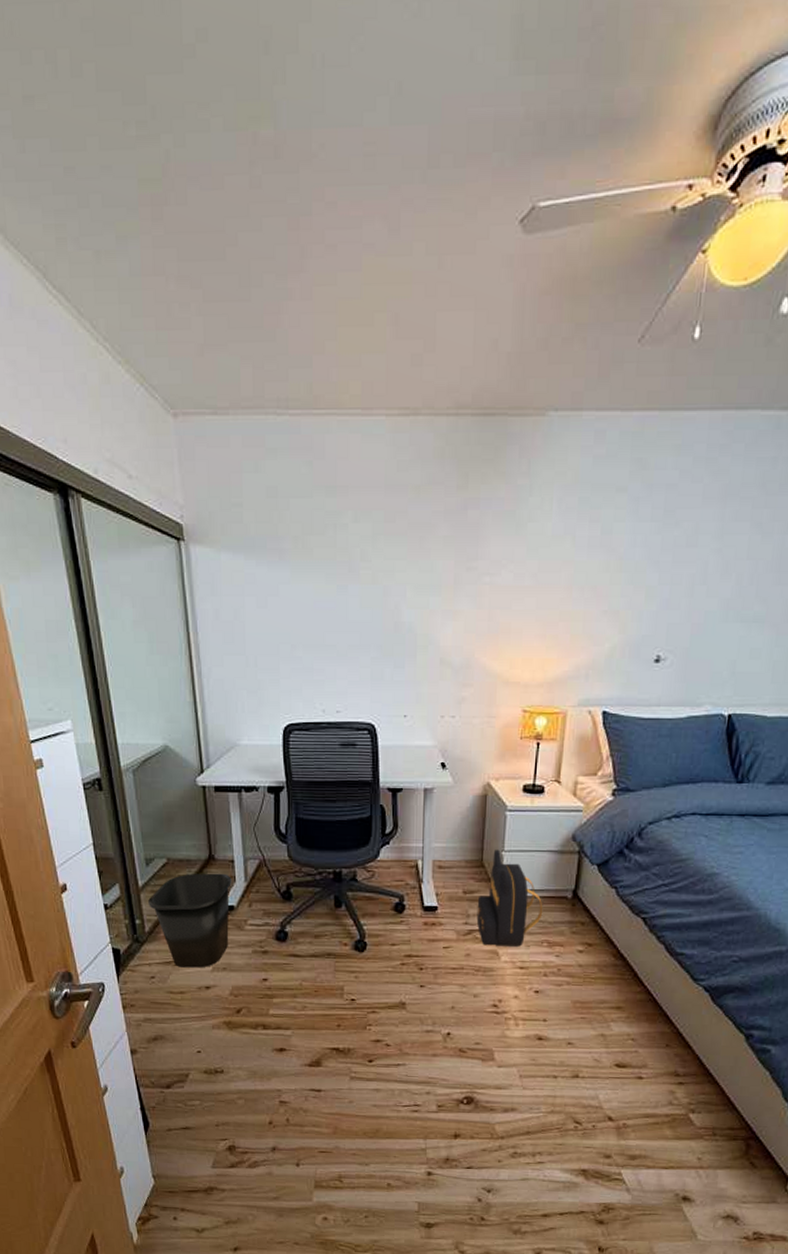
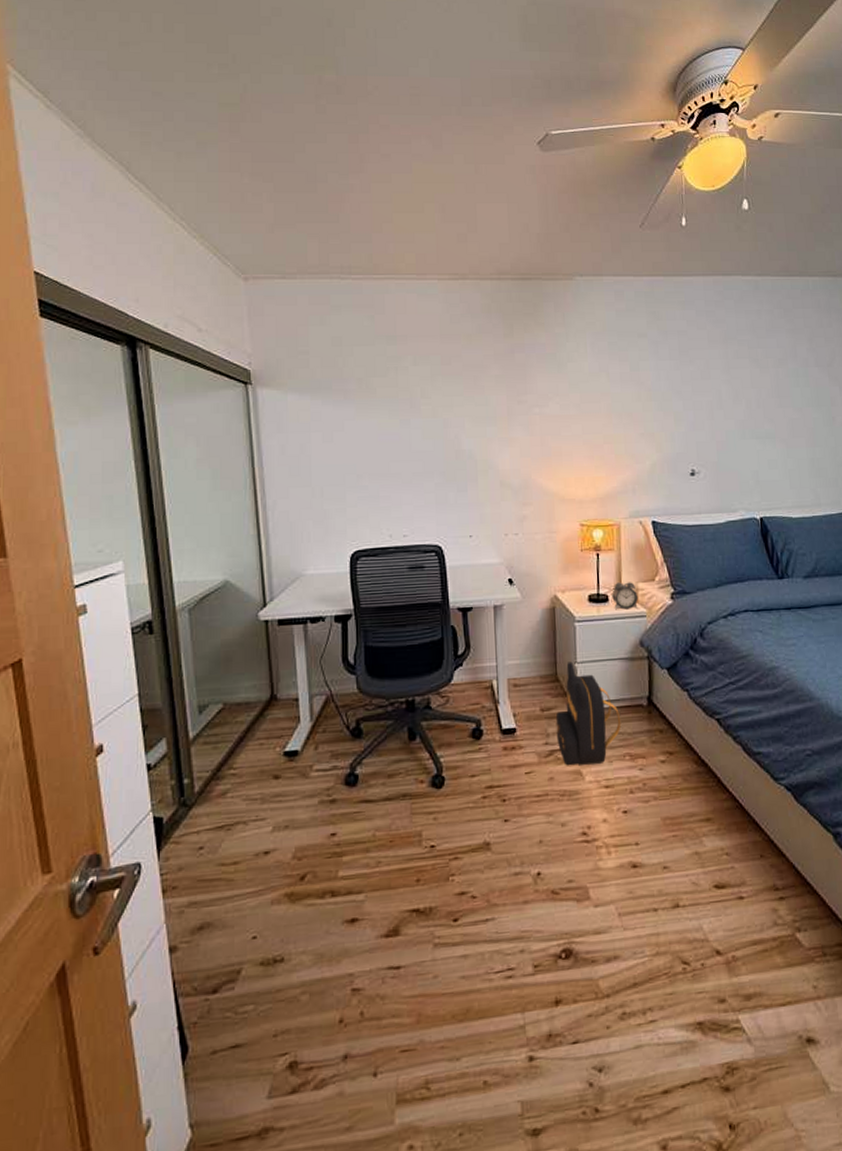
waste bin: present [148,873,232,968] -> none [200,714,296,832]
alarm clock: none [548,774,577,803] -> present [612,582,639,610]

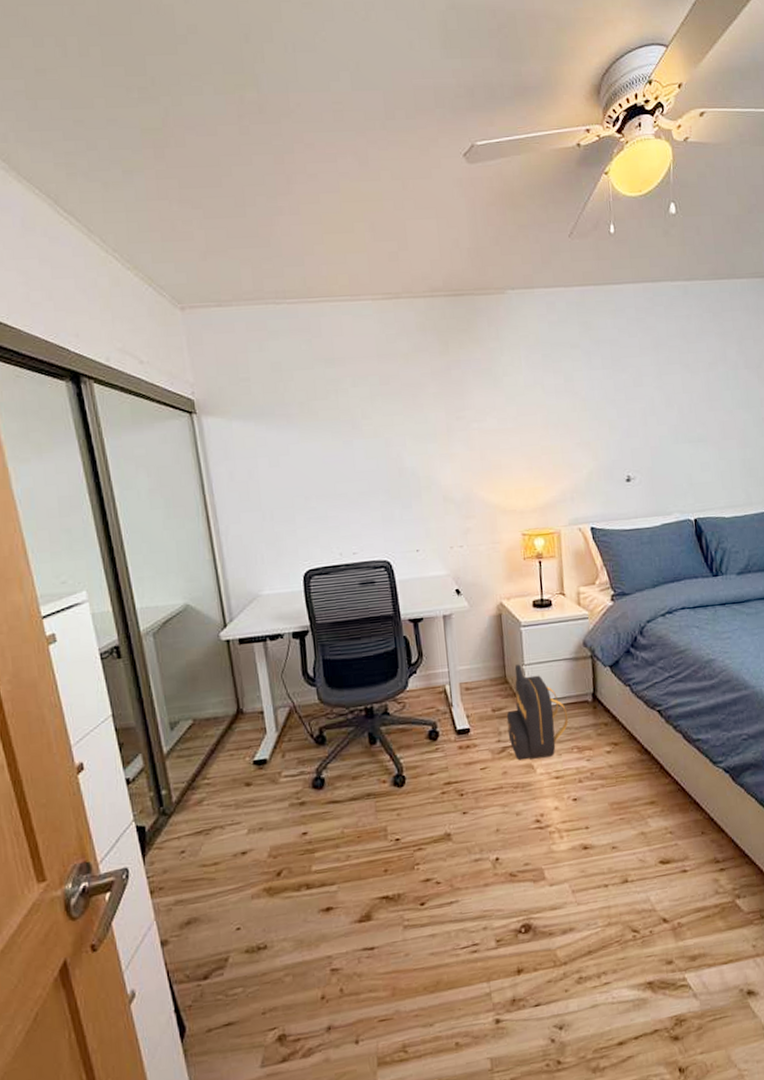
alarm clock: present [612,582,639,610] -> none [555,586,581,614]

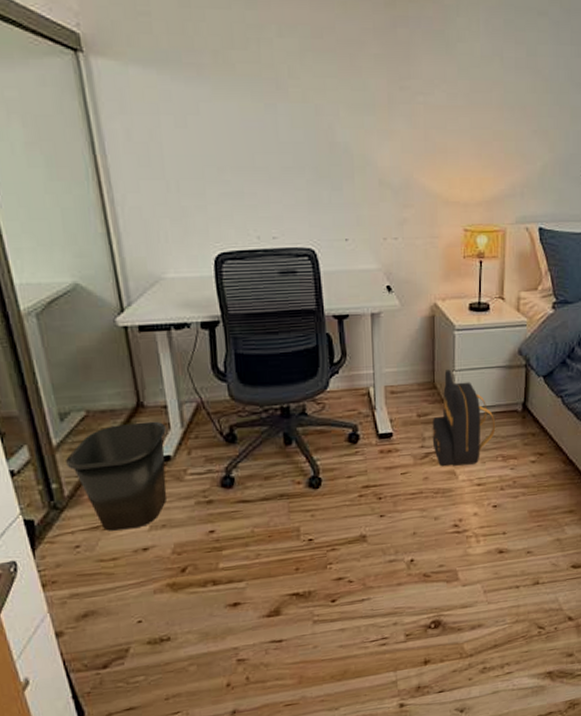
waste bin: none [174,726,263,836] -> present [66,421,167,531]

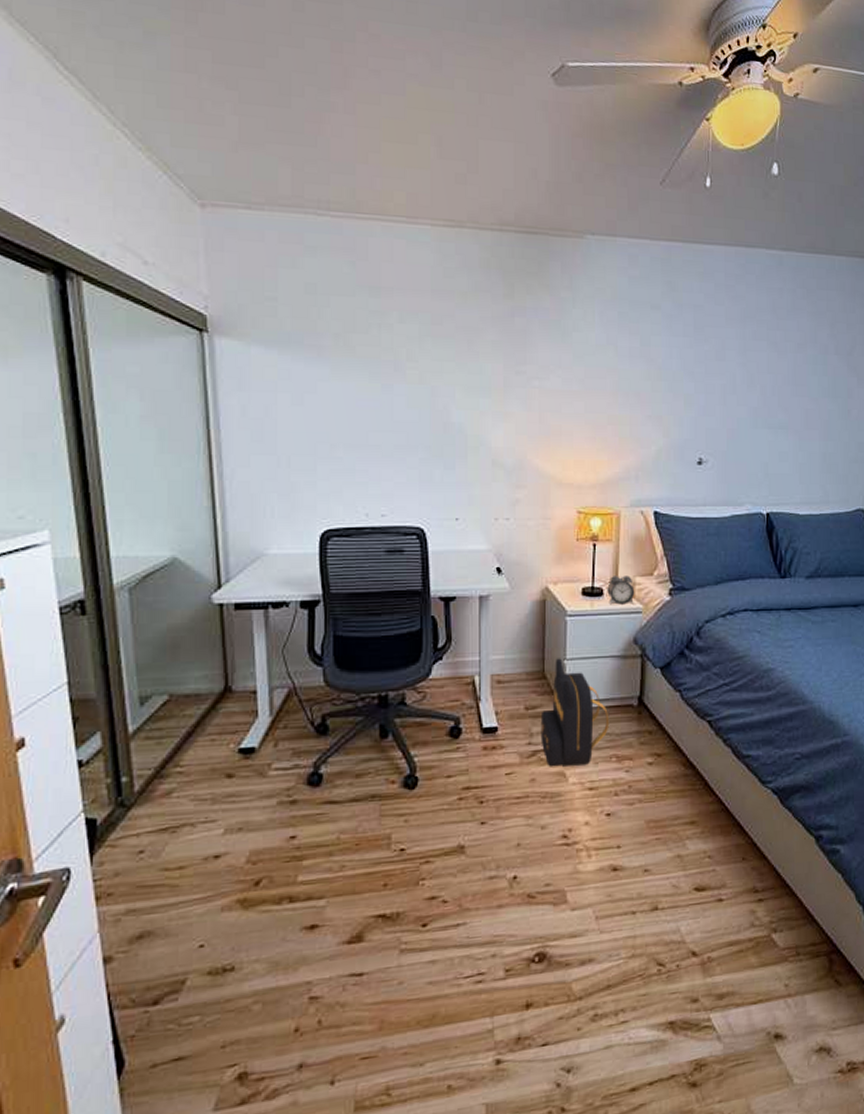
waste bin: present [66,421,167,531] -> none [141,708,253,834]
alarm clock: none [493,291,520,319] -> present [607,576,635,605]

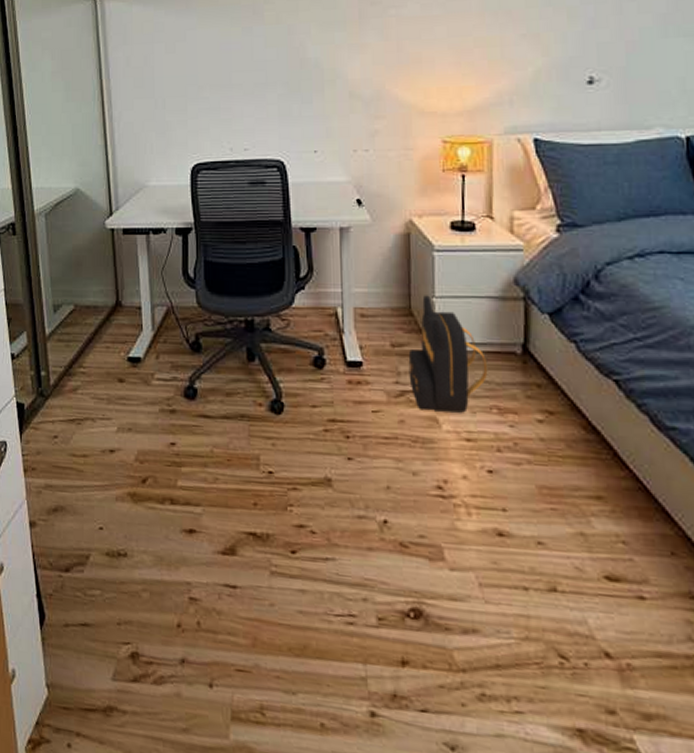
alarm clock: present [607,576,635,605] -> none [480,209,514,241]

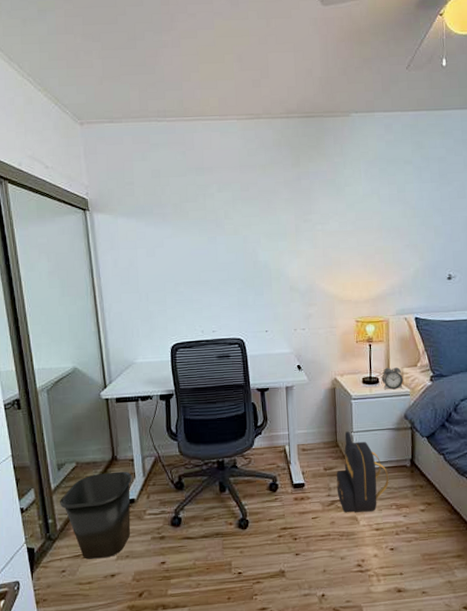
waste bin: none [55,321,139,427] -> present [60,471,132,559]
alarm clock: none [480,209,514,241] -> present [381,367,404,390]

